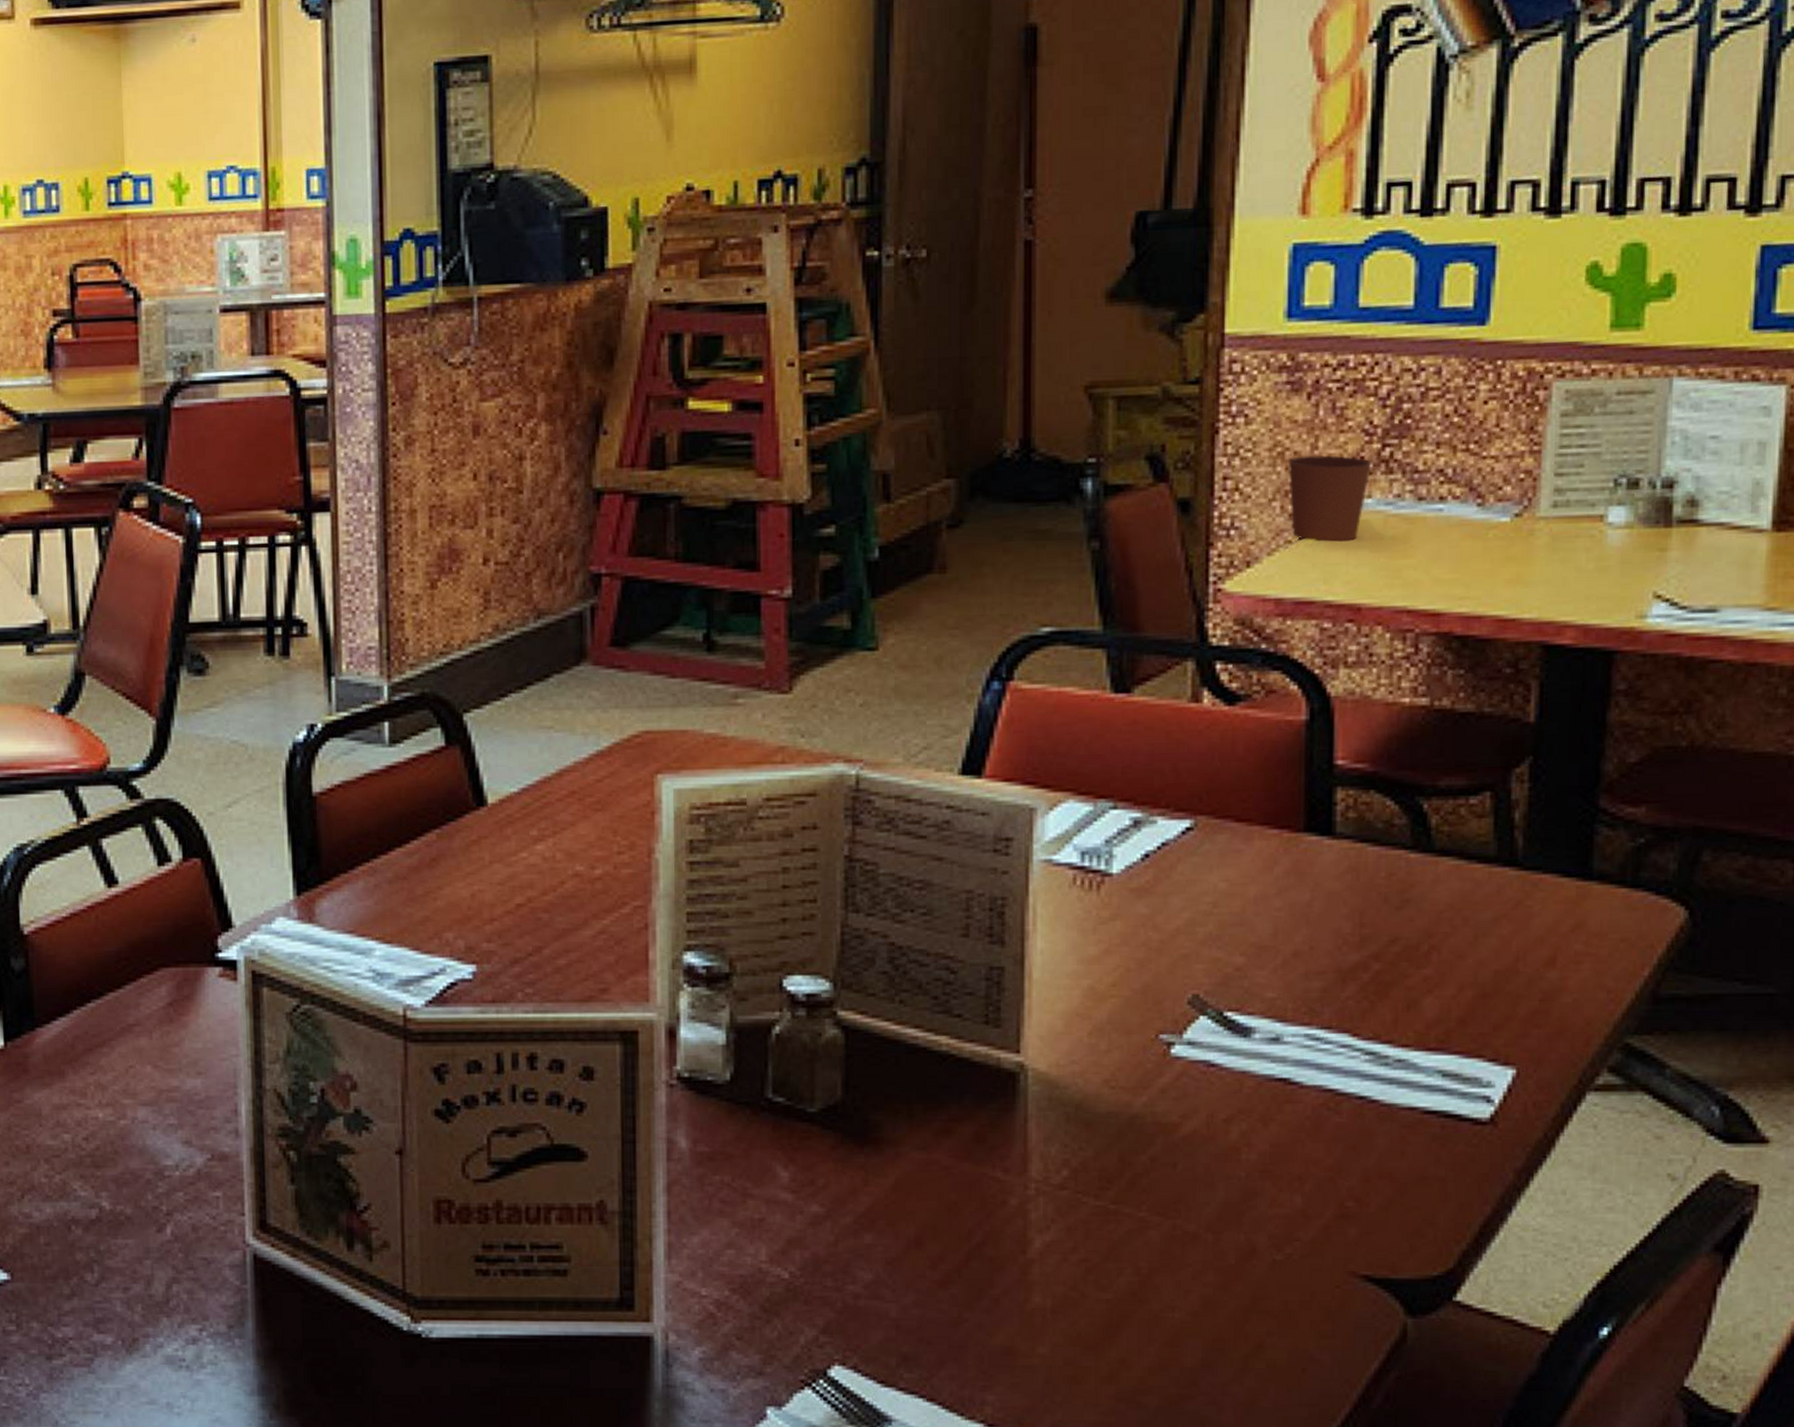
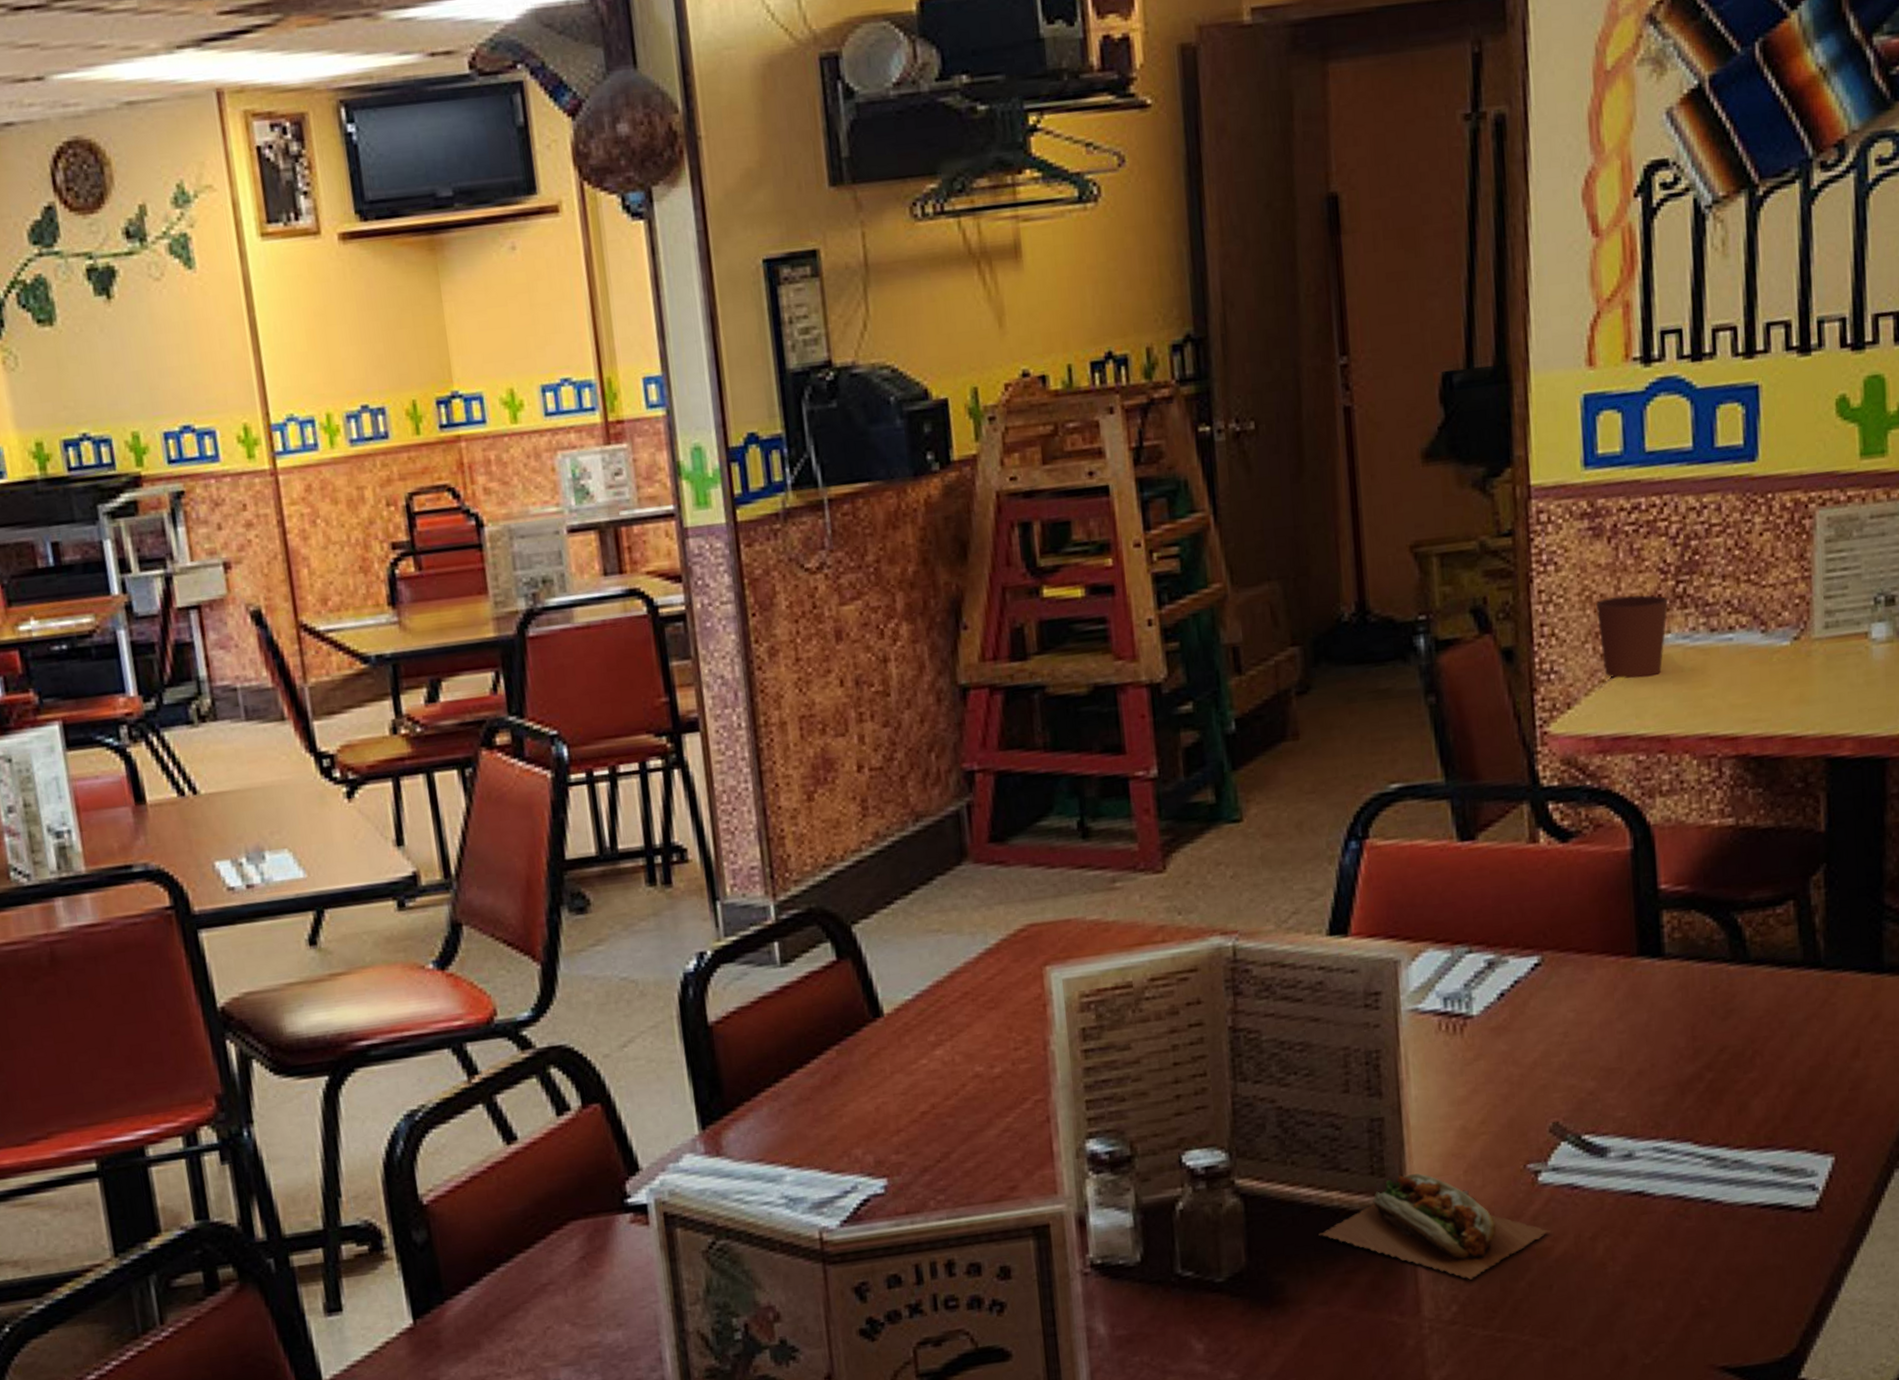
taco: none [923,1028,1180,1146] -> present [1318,1173,1551,1280]

